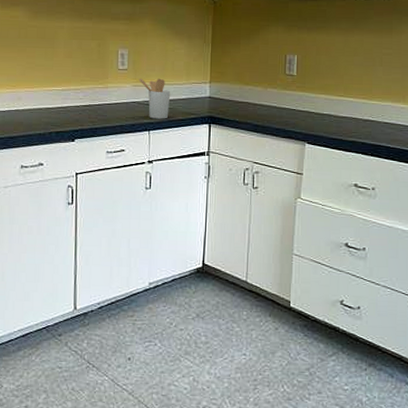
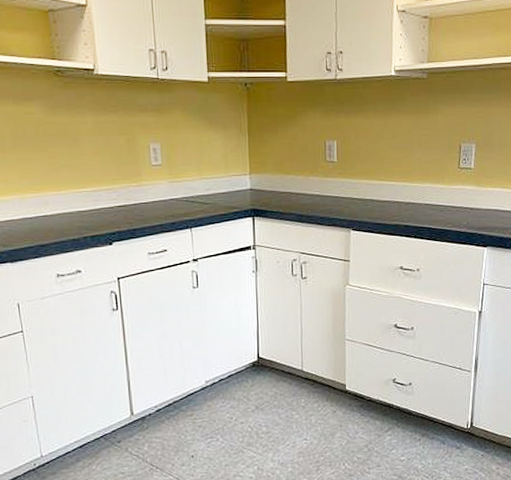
utensil holder: present [139,78,171,119] -> none [175,172,210,216]

